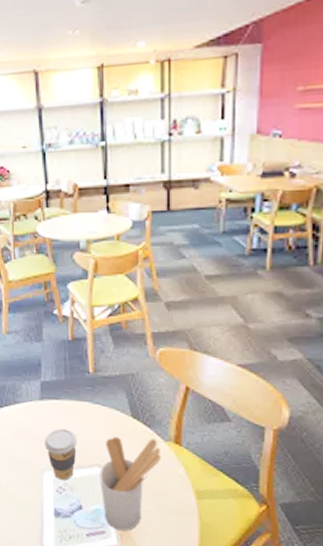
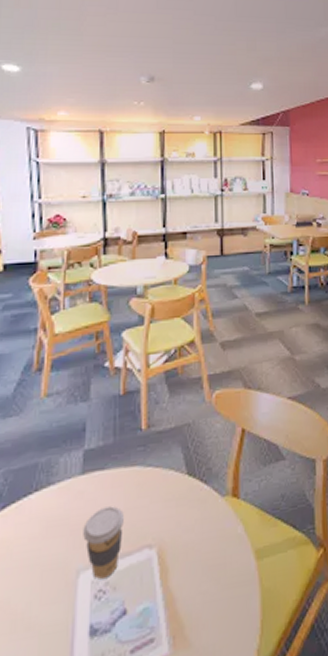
utensil holder: present [99,437,162,531] -> none [150,496,219,632]

